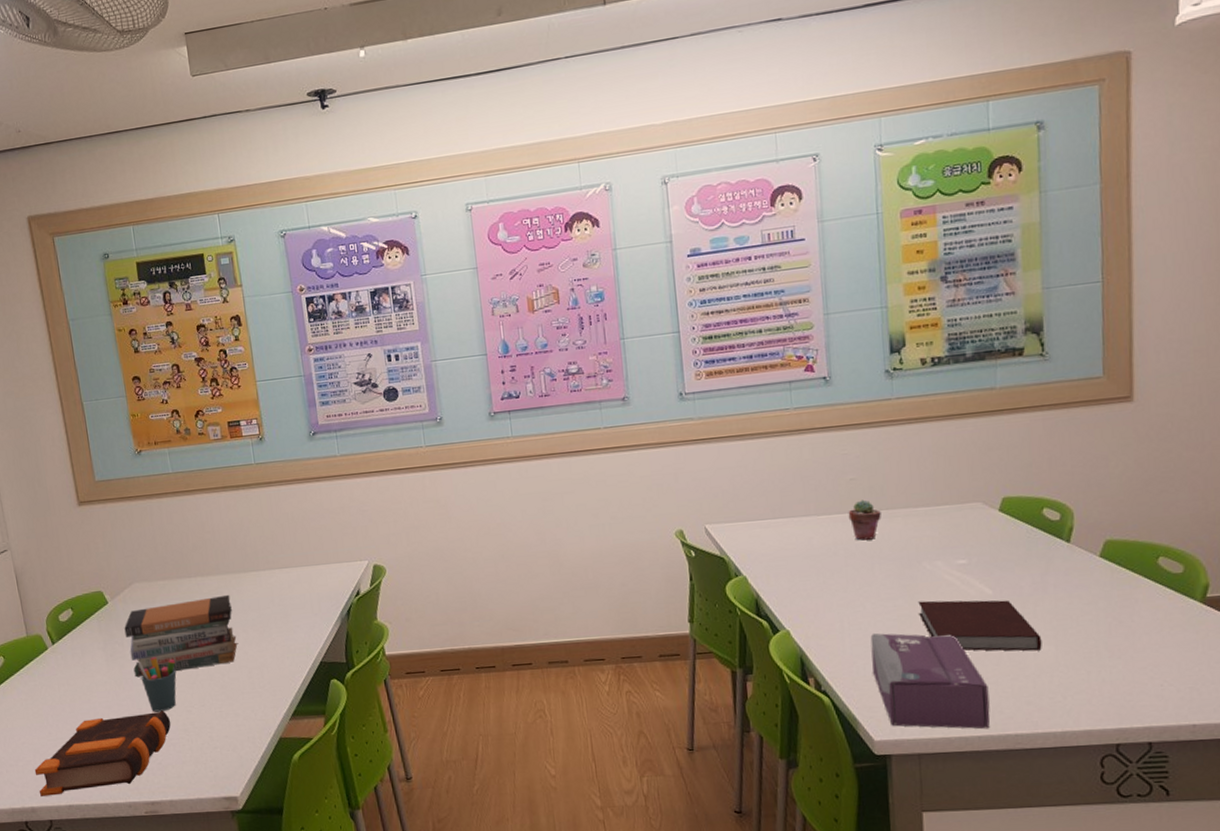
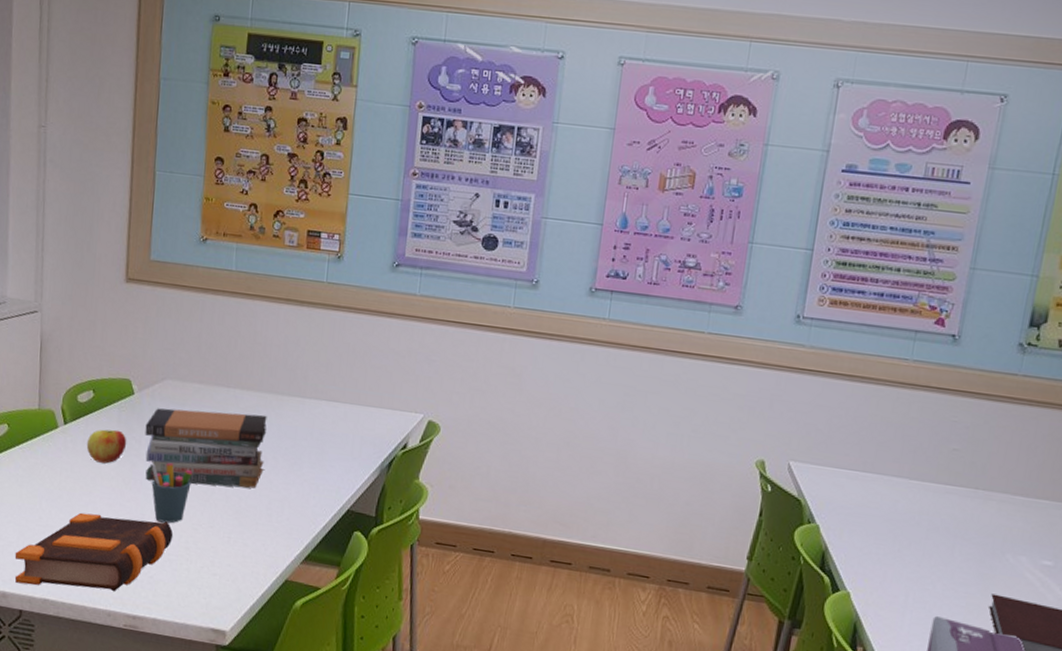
apple: none [75,638,112,672] -> present [86,429,127,464]
potted succulent: present [848,499,881,541] -> none [941,473,977,518]

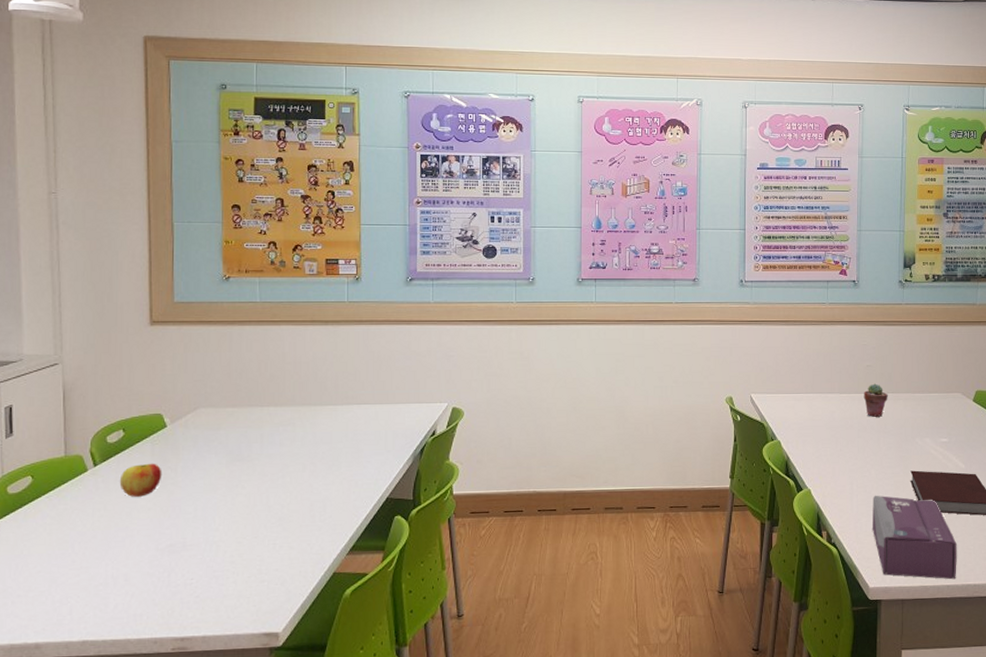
bible: present [14,512,174,591] -> none [47,541,218,631]
book stack: present [145,408,267,489] -> none [180,426,303,506]
pen holder: present [151,462,193,524] -> none [190,484,233,542]
potted succulent: none [941,473,977,518] -> present [863,383,888,417]

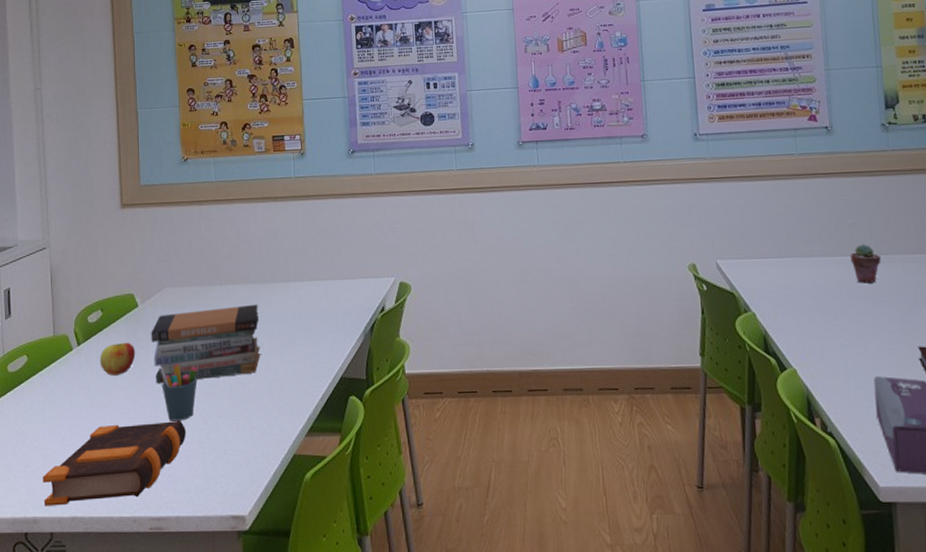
bible: none [47,541,218,631] -> present [42,420,187,506]
book stack: none [180,426,303,506] -> present [151,304,261,384]
pen holder: none [190,484,233,542] -> present [160,363,198,421]

